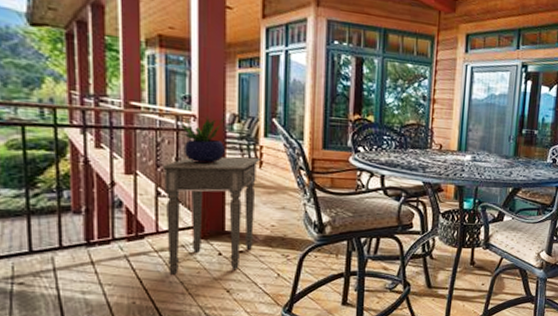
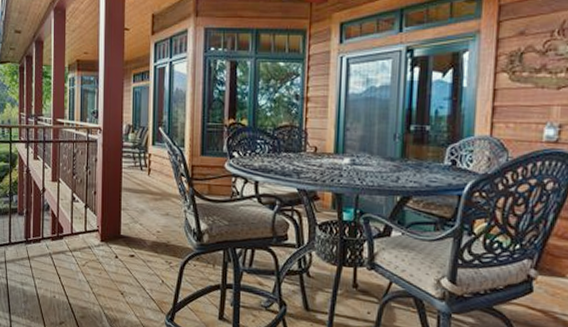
side table: present [163,156,261,275] -> none [77,164,150,274]
potted plant: present [178,115,227,164] -> none [88,127,123,172]

